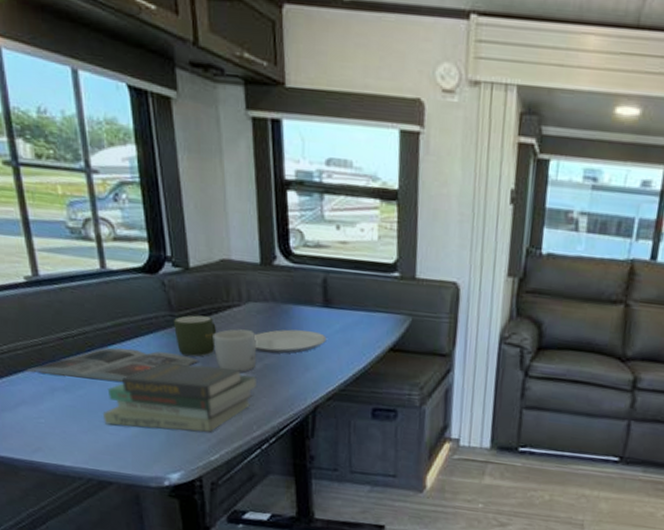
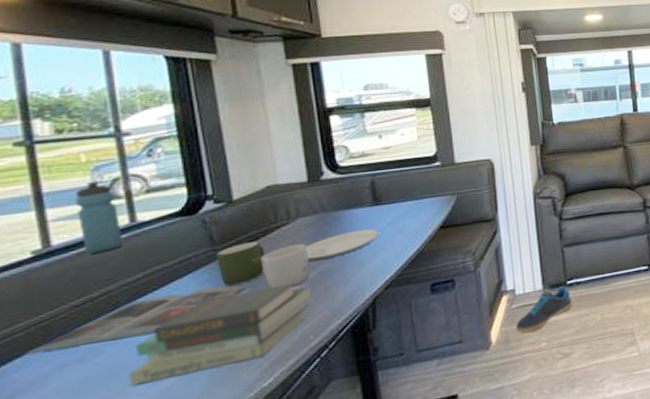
water bottle: none [56,218,96,293] -> present [76,182,123,254]
athletic shoe: none [453,450,521,489] -> present [516,286,572,333]

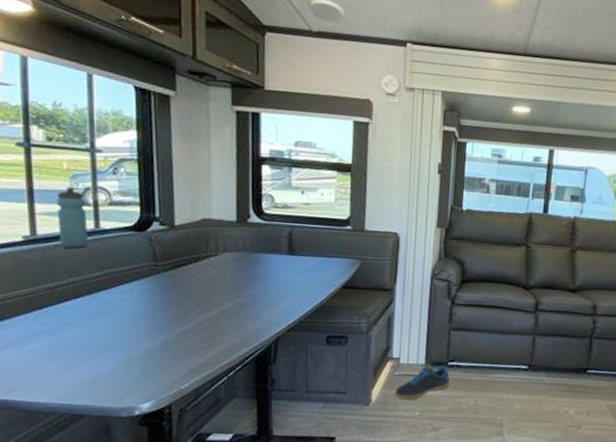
magazine: present [24,285,245,356] -> none [11,294,176,323]
books: present [127,283,311,386] -> none [82,305,227,365]
mug: present [215,241,266,287] -> none [156,264,195,300]
mug: present [261,243,310,288] -> none [191,274,229,311]
plate: present [305,229,379,261] -> none [227,273,290,294]

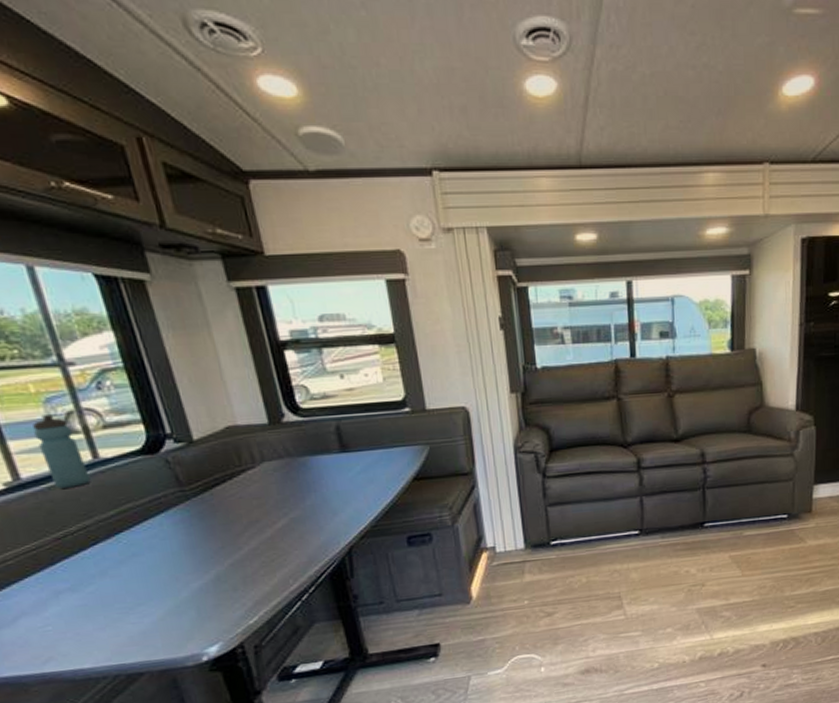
athletic shoe: present [395,366,450,400] -> none [497,546,556,590]

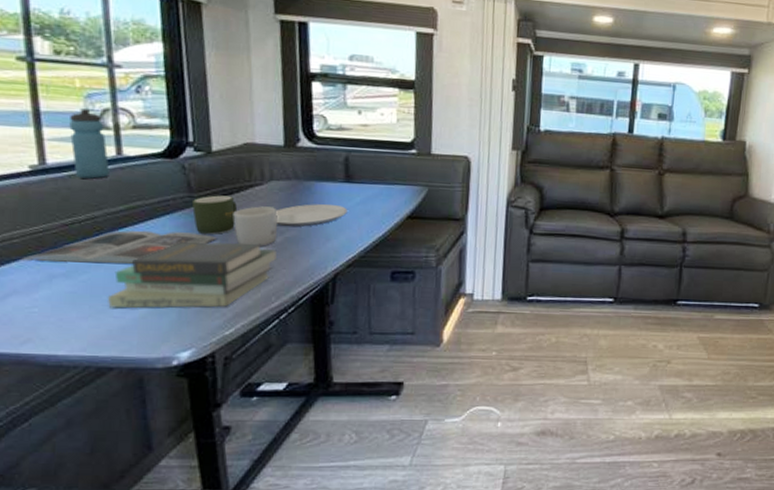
magazine: none [19,527,219,582] -> present [20,230,217,264]
books: none [119,528,286,615] -> present [107,241,277,309]
mug: none [184,484,235,528] -> present [191,195,238,235]
mug: none [230,489,282,532] -> present [233,206,278,247]
plate: none [274,477,350,507] -> present [275,203,348,227]

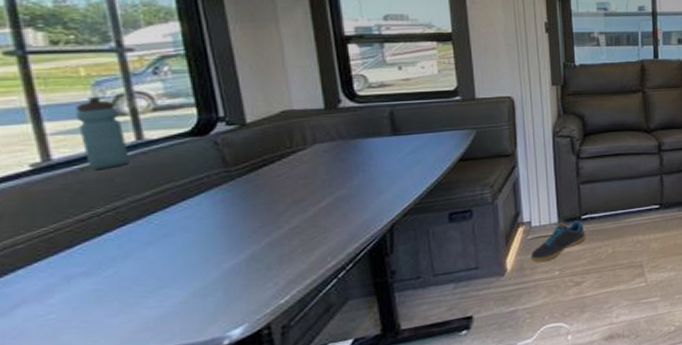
magazine: present [20,230,217,264] -> none [27,206,260,267]
books: present [107,241,277,309] -> none [139,207,328,299]
mug: present [191,195,238,235] -> none [228,165,281,208]
mug: present [233,206,278,247] -> none [276,169,327,211]
plate: present [275,203,348,227] -> none [322,158,398,186]
athletic shoe: none [469,301,529,339] -> present [531,220,585,262]

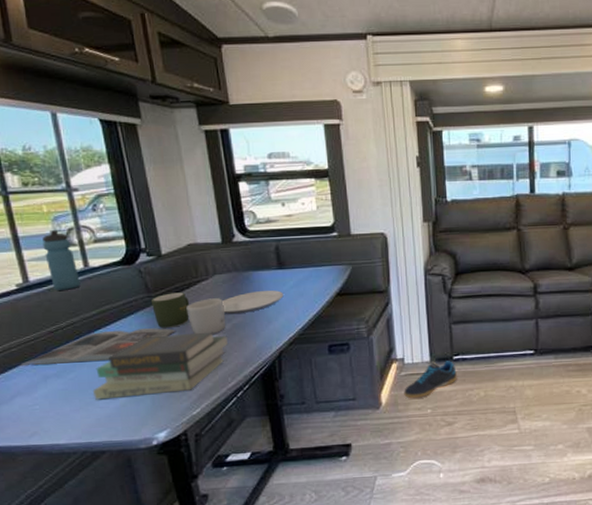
magazine: none [27,206,260,267] -> present [19,328,175,367]
books: none [139,207,328,299] -> present [92,332,228,400]
mug: none [228,165,281,208] -> present [150,292,190,329]
mug: none [276,169,327,211] -> present [186,298,226,334]
plate: none [322,158,398,186] -> present [221,290,284,314]

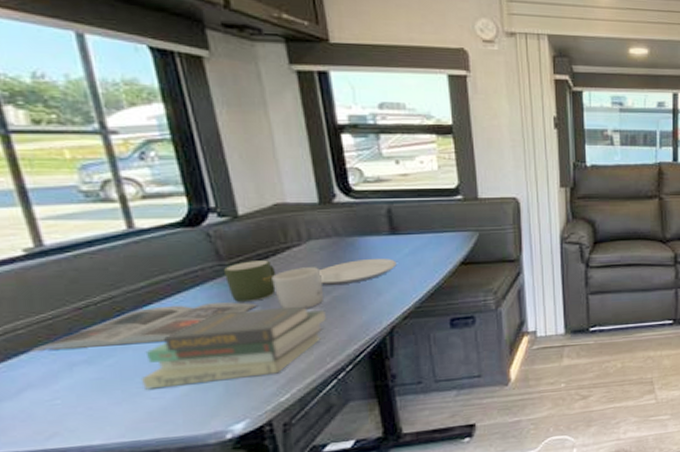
water bottle: present [42,230,81,290] -> none [64,182,122,257]
athletic shoe: present [404,361,457,399] -> none [535,332,593,373]

